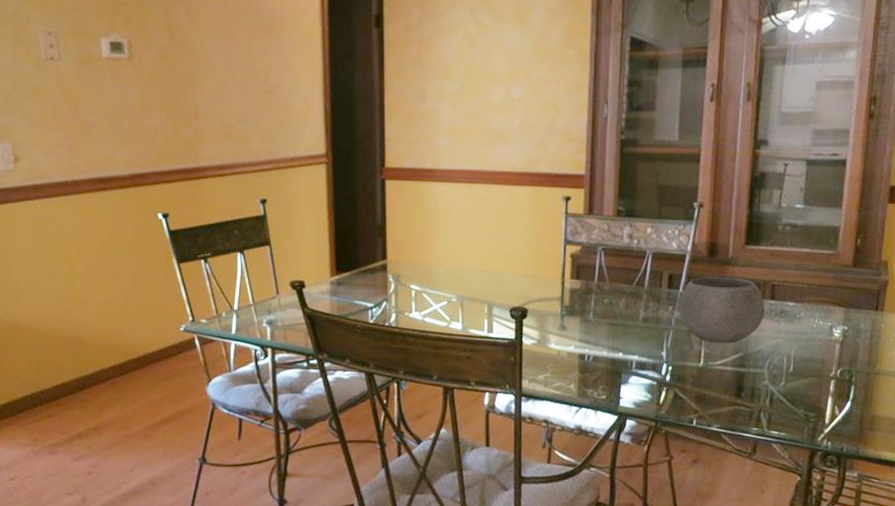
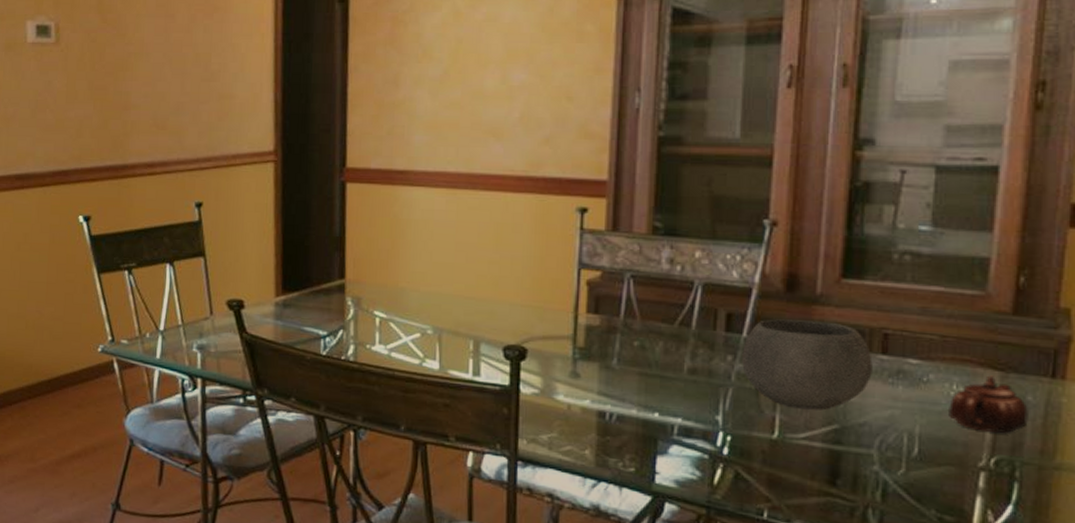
teapot: none [812,311,861,351] -> present [949,375,1028,433]

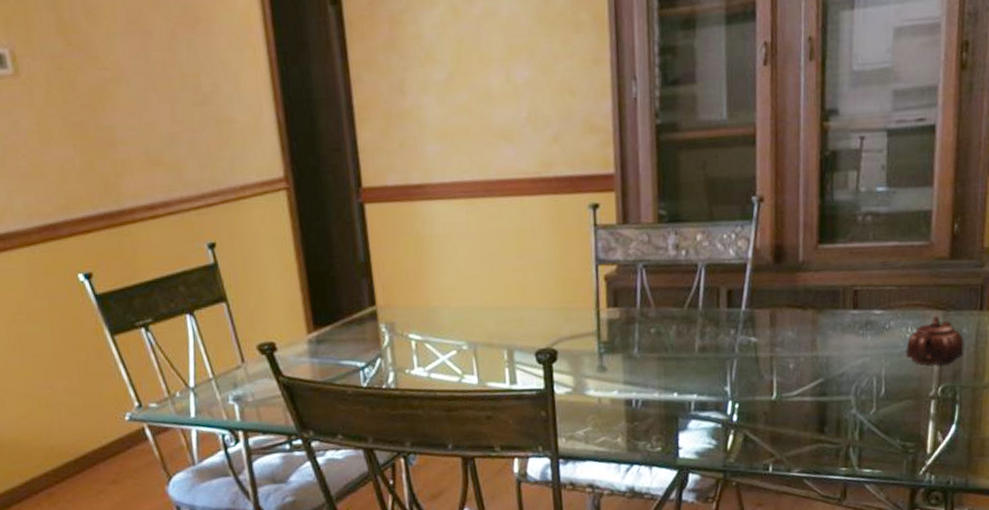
bowl: present [742,319,873,411] -> none [742,286,847,370]

